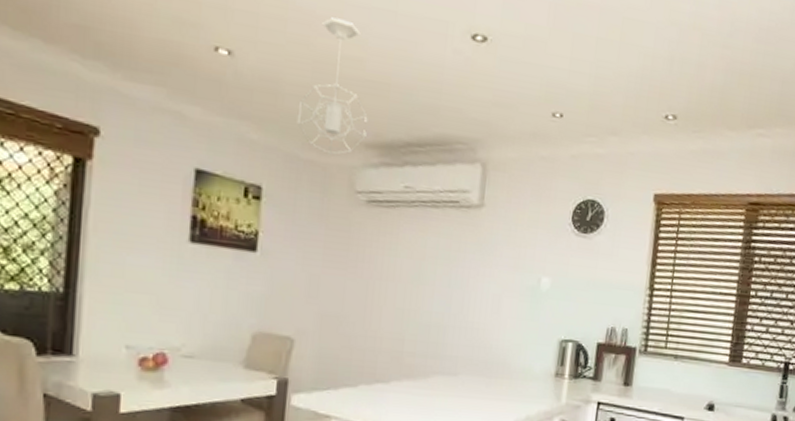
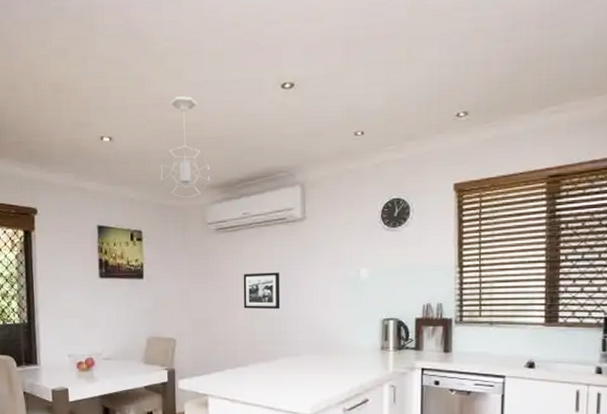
picture frame: none [392,264,445,315] -> present [243,272,281,310]

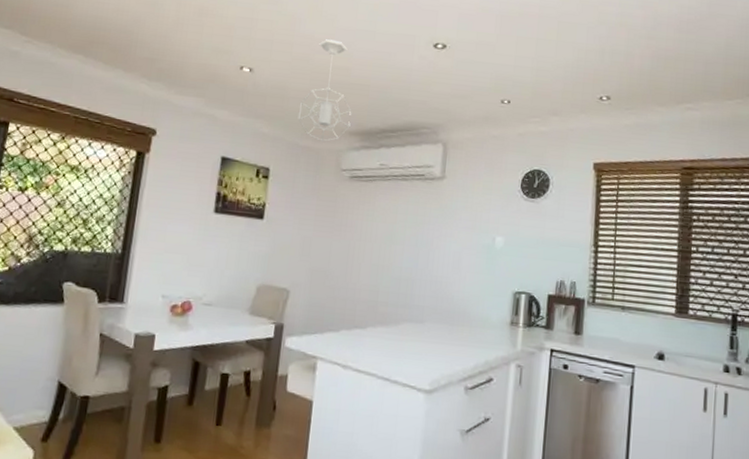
picture frame: present [243,272,281,310] -> none [369,227,413,270]

